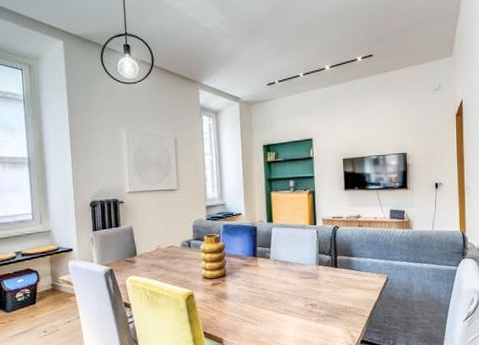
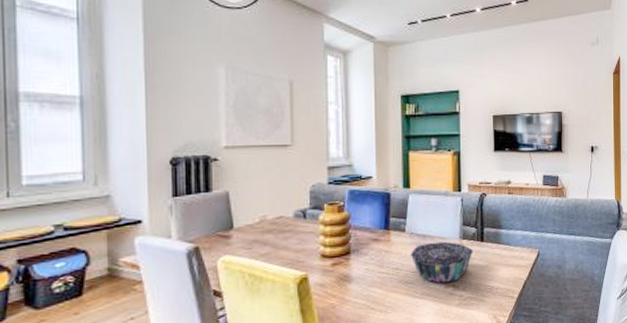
decorative bowl: none [274,267,329,302] -> present [410,241,473,283]

